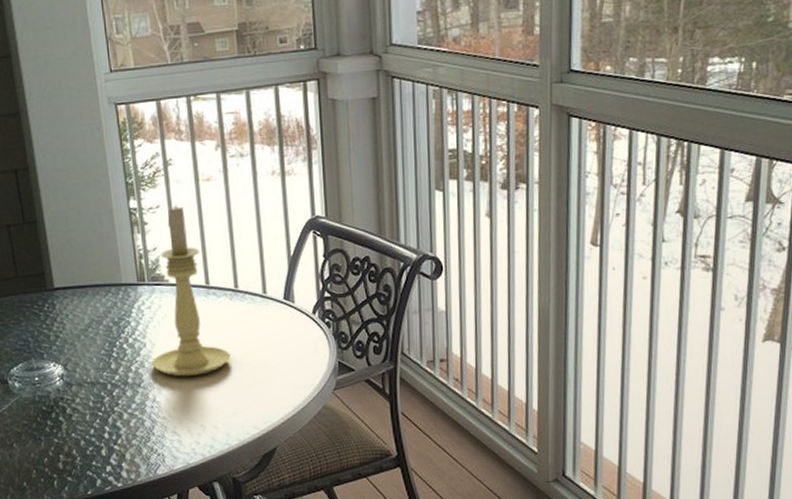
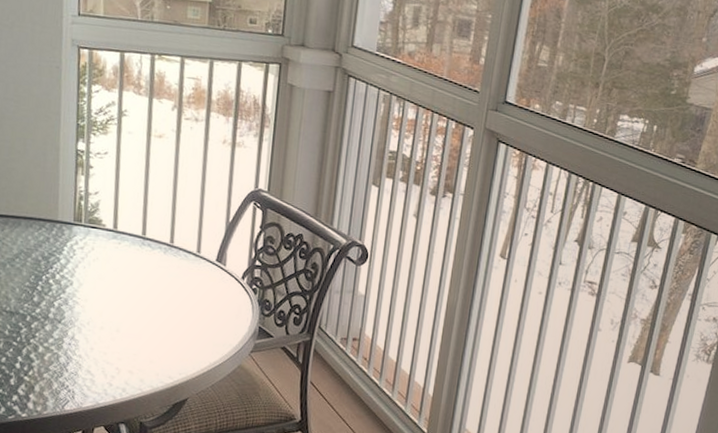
candle holder: present [151,205,231,377] -> none [76,155,156,320]

